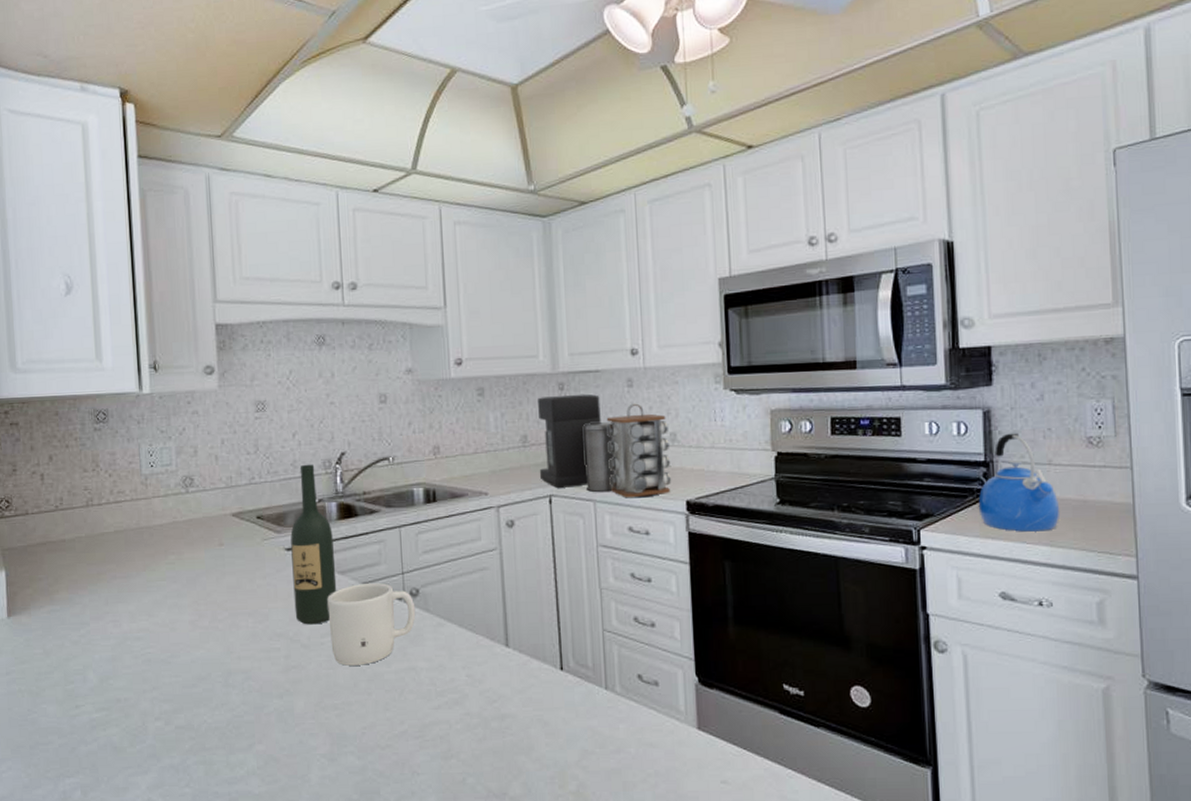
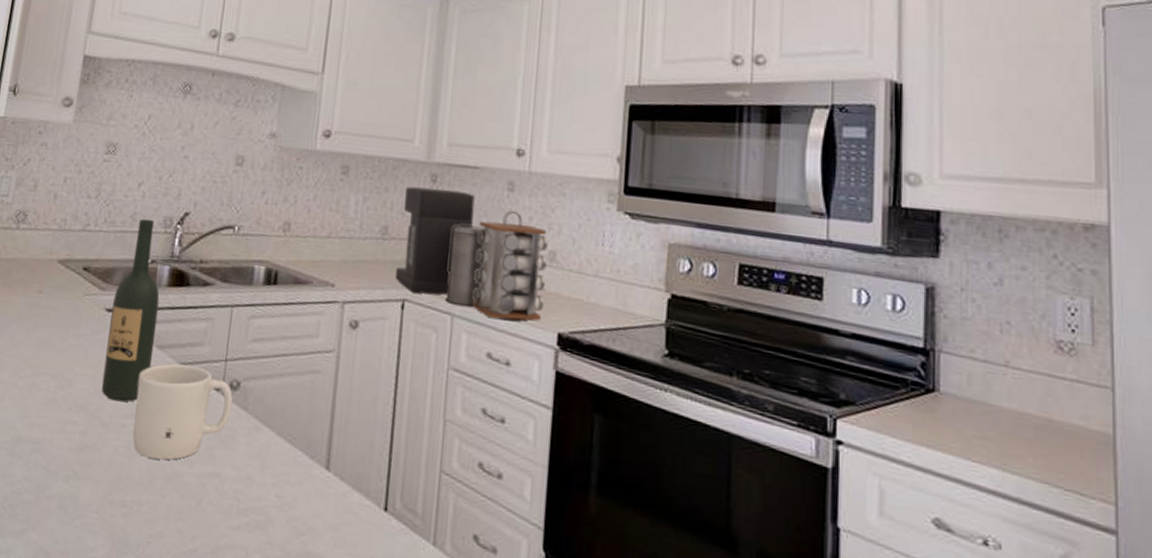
kettle: present [978,432,1061,532] -> none [912,318,1017,450]

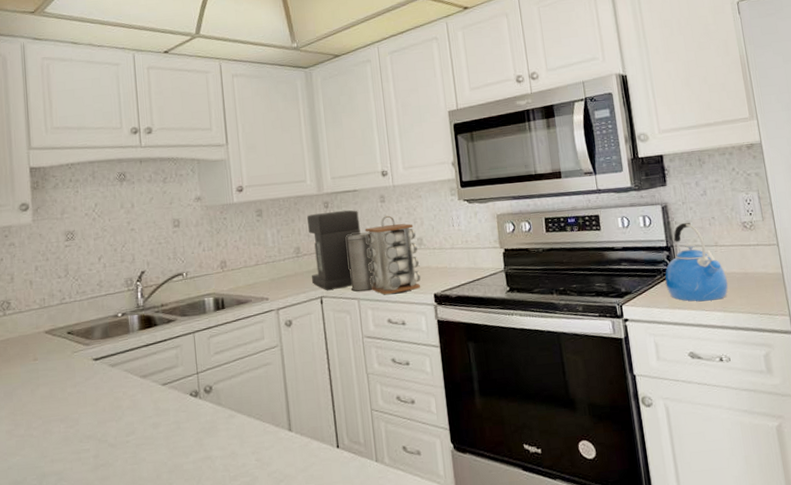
wine bottle: present [101,218,160,402] -> none [98,283,140,426]
mug: present [133,363,233,460] -> none [131,383,210,460]
kettle: none [912,318,1017,450] -> present [664,222,729,302]

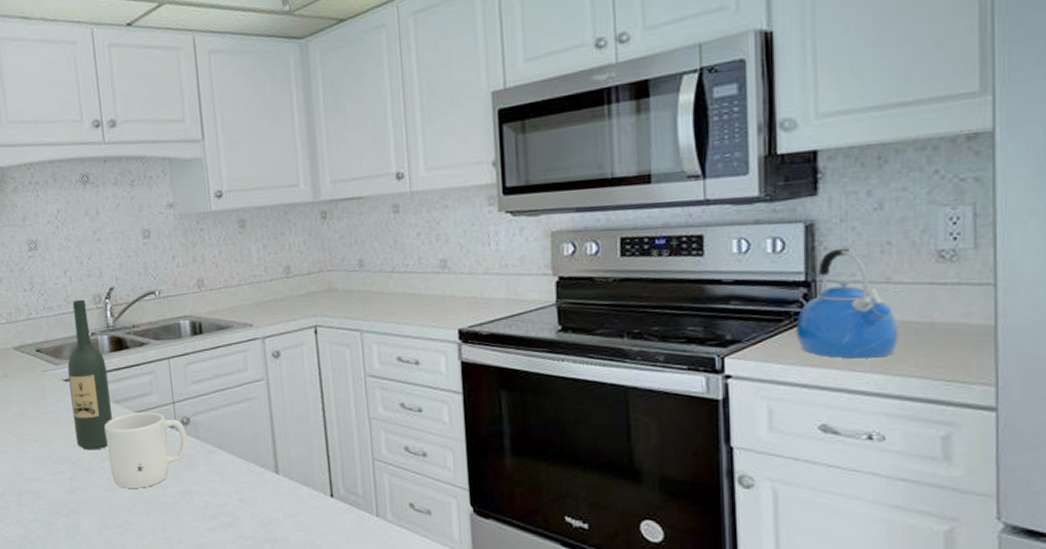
wine bottle: none [98,283,140,426] -> present [67,299,113,450]
mug: none [131,383,210,460] -> present [104,411,188,488]
coffee maker: present [307,210,361,290] -> none [300,222,366,318]
canister: present [345,232,375,292] -> none [347,250,383,323]
spice rack: present [364,215,421,295] -> none [371,229,443,327]

